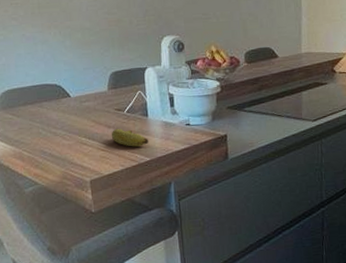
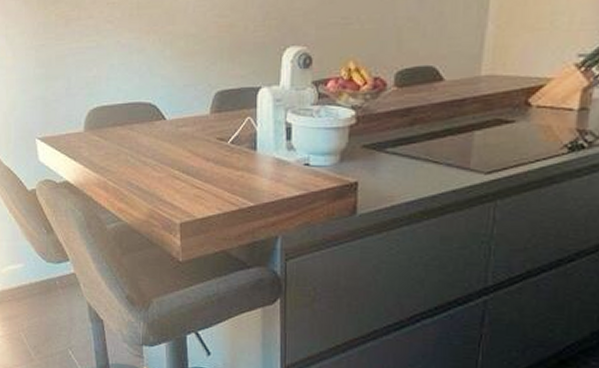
banana: present [111,128,149,147] -> none [209,162,255,187]

